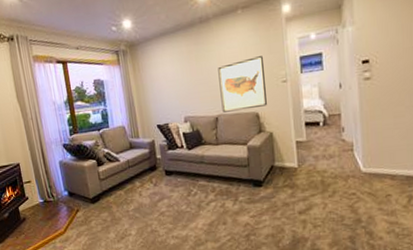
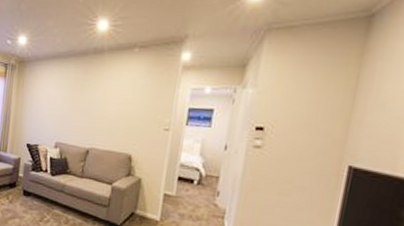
wall art: present [218,56,267,113] -> none [95,98,150,150]

